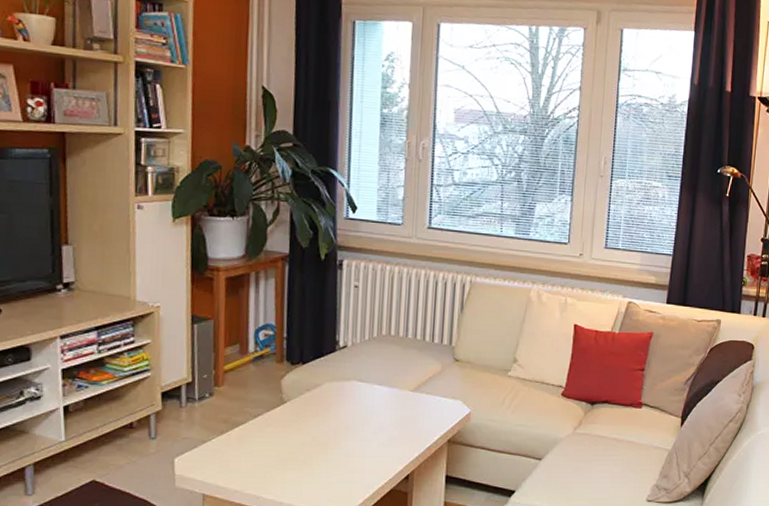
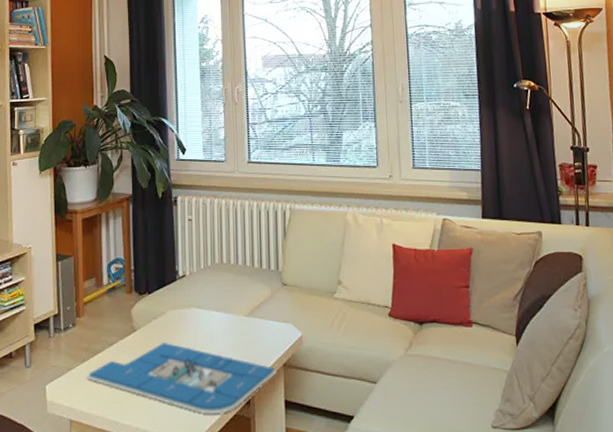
board game: none [224,415,440,489] -> present [87,342,277,415]

